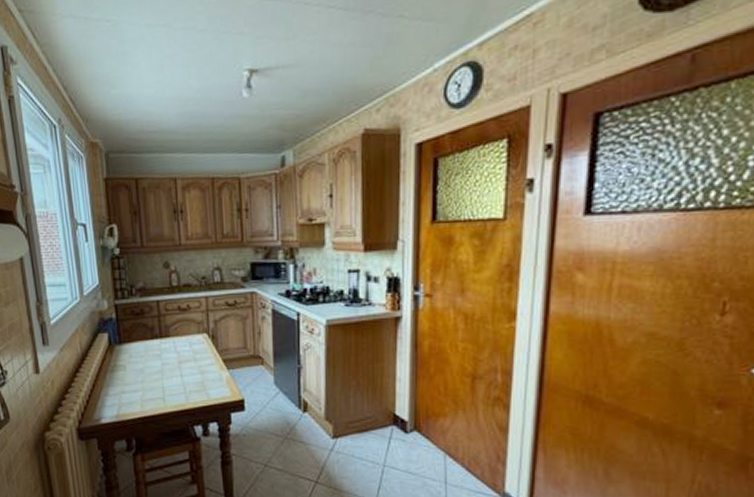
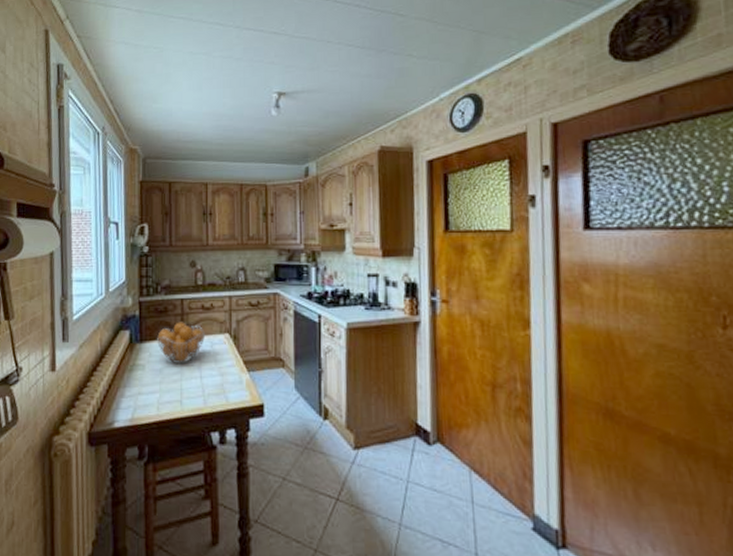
fruit basket: none [134,323,184,363] -> present [156,322,206,363]

